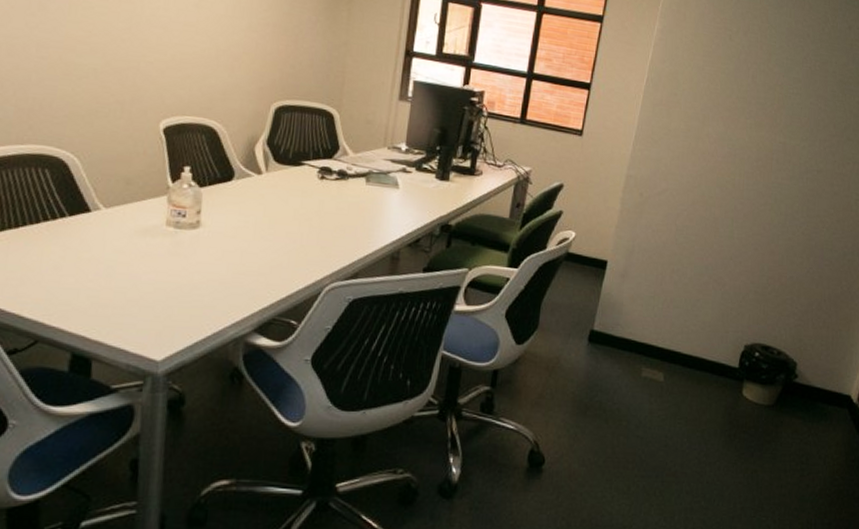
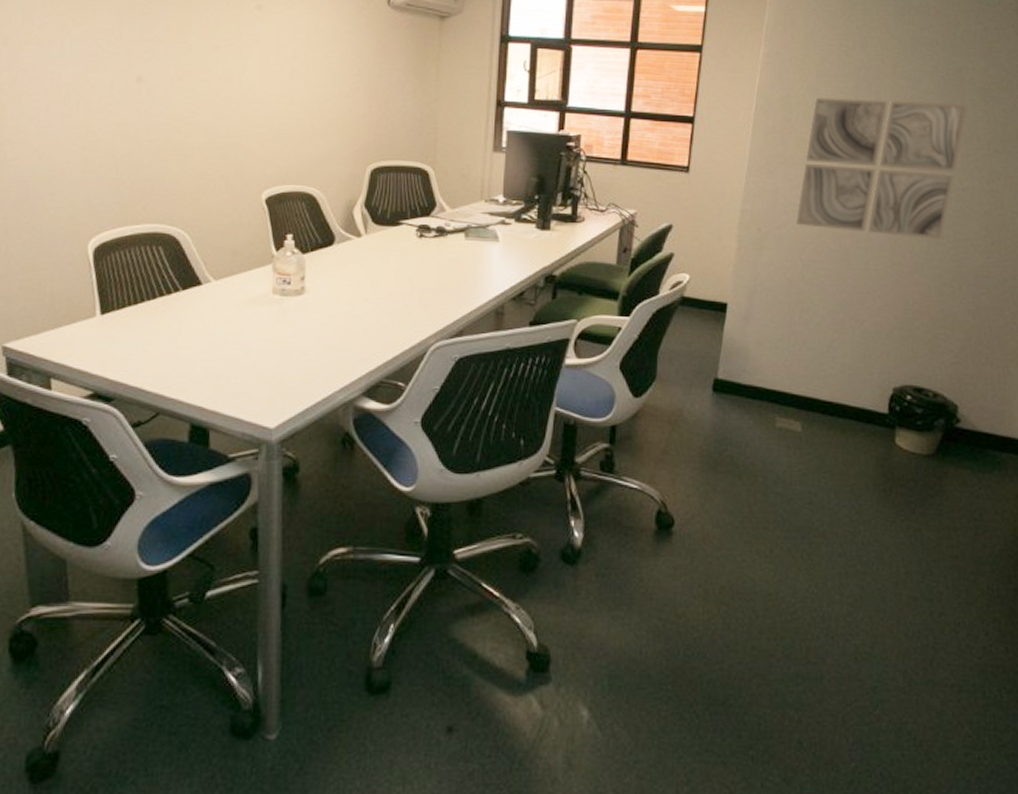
wall art: none [673,75,830,216] -> present [795,97,969,241]

